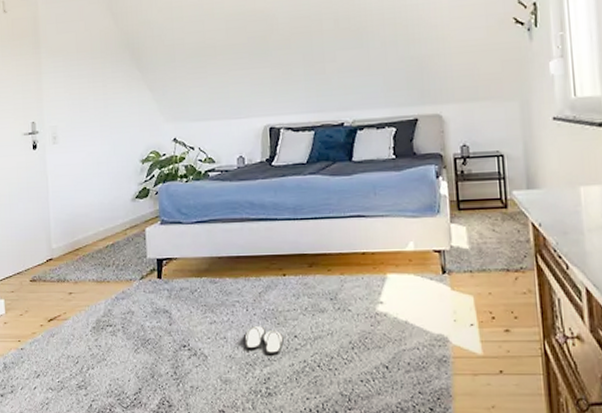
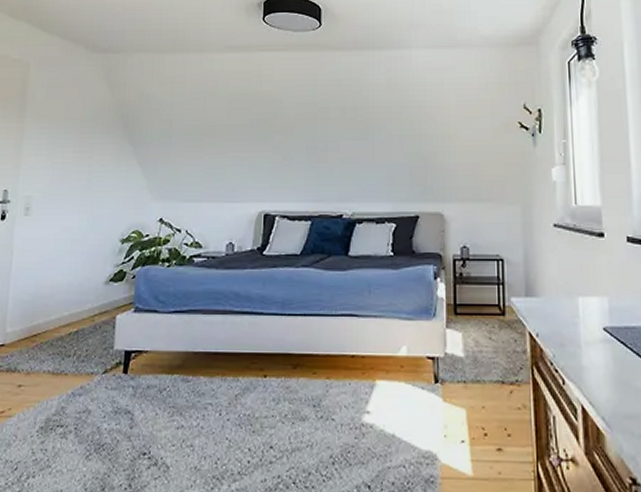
slippers: present [244,326,284,354] -> none [213,434,258,467]

